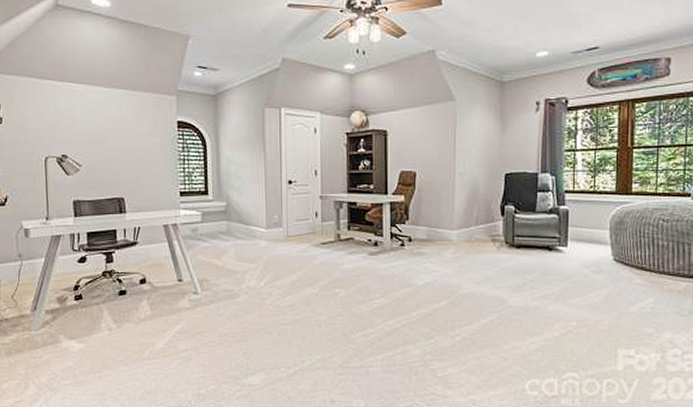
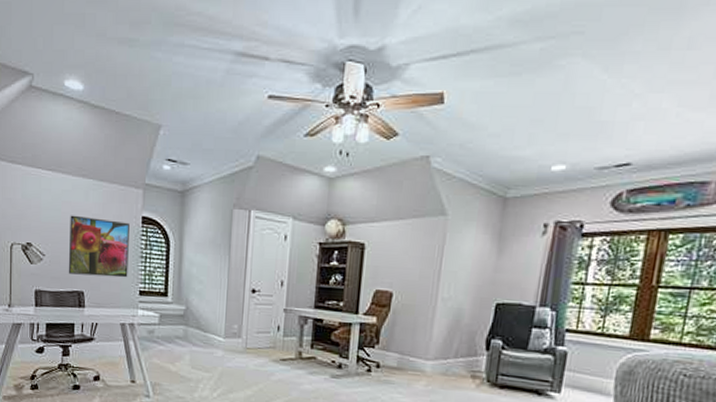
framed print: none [105,125,167,182] -> present [68,215,130,278]

